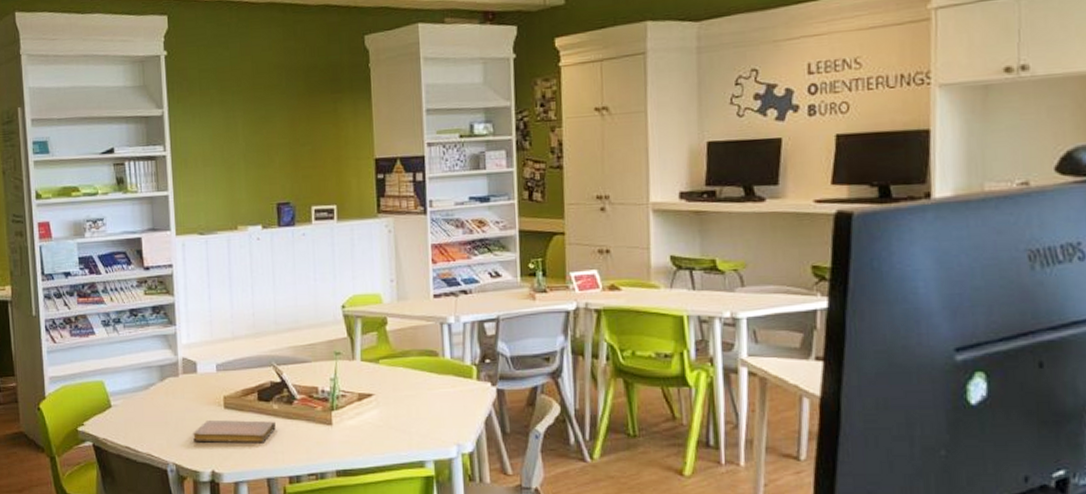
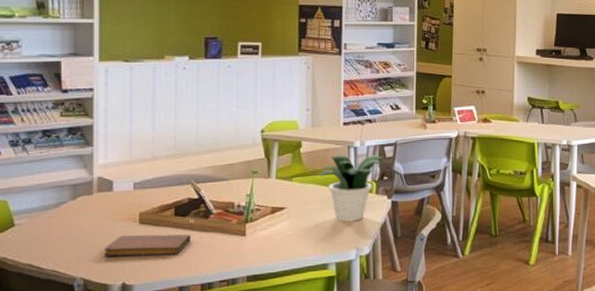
potted plant: none [409,332,485,413] -> present [319,154,384,222]

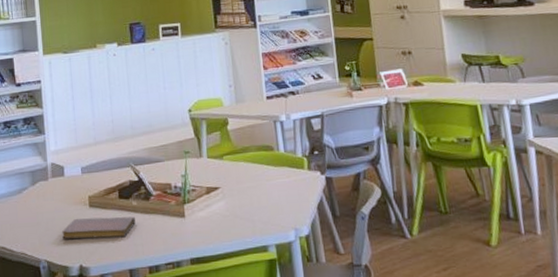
potted plant: present [319,154,384,222] -> none [249,128,313,201]

